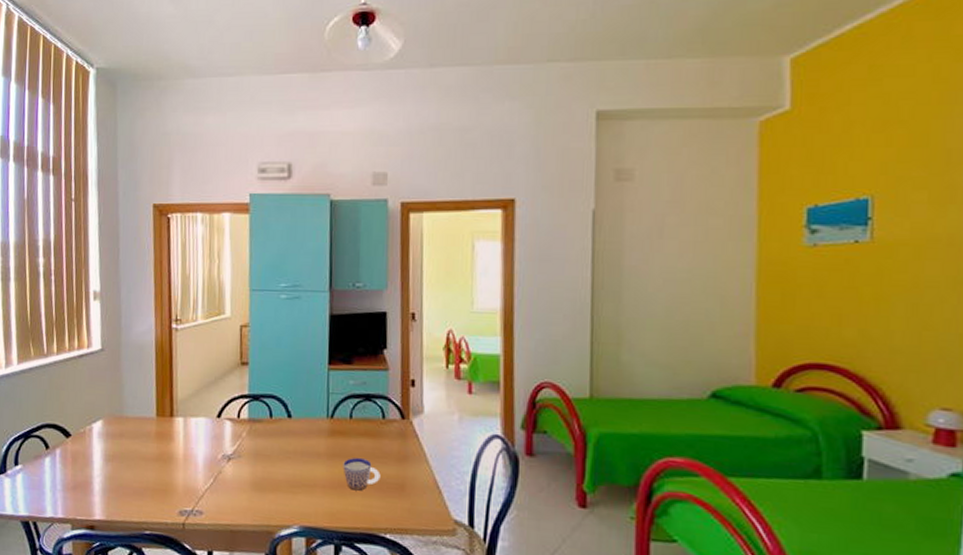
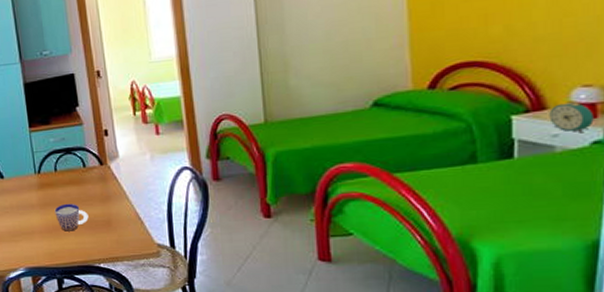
alarm clock: none [903,424,953,462] -> present [549,101,594,134]

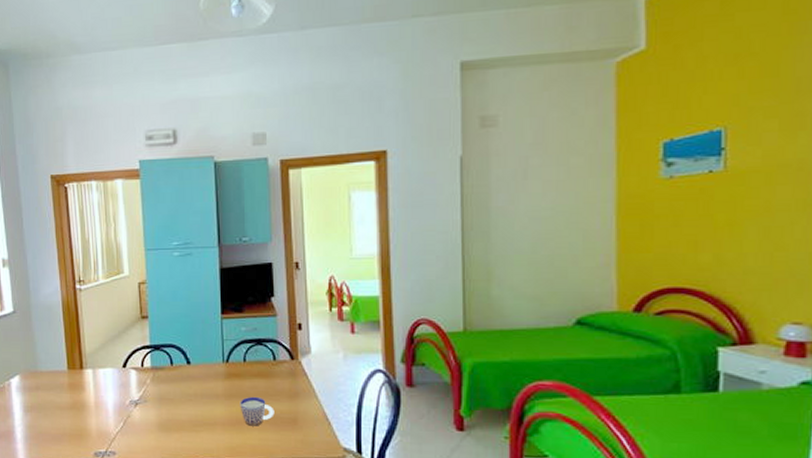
alarm clock: present [549,101,594,134] -> none [757,338,803,372]

